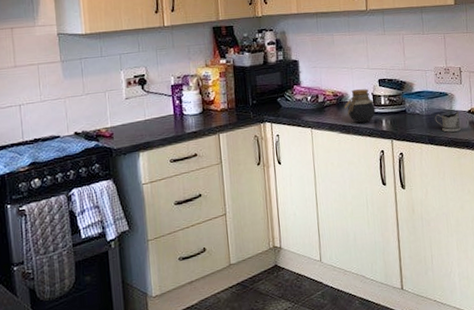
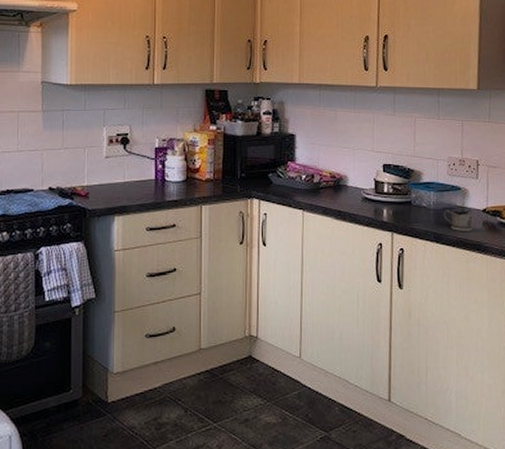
jar: present [345,89,376,124] -> none [342,173,377,211]

